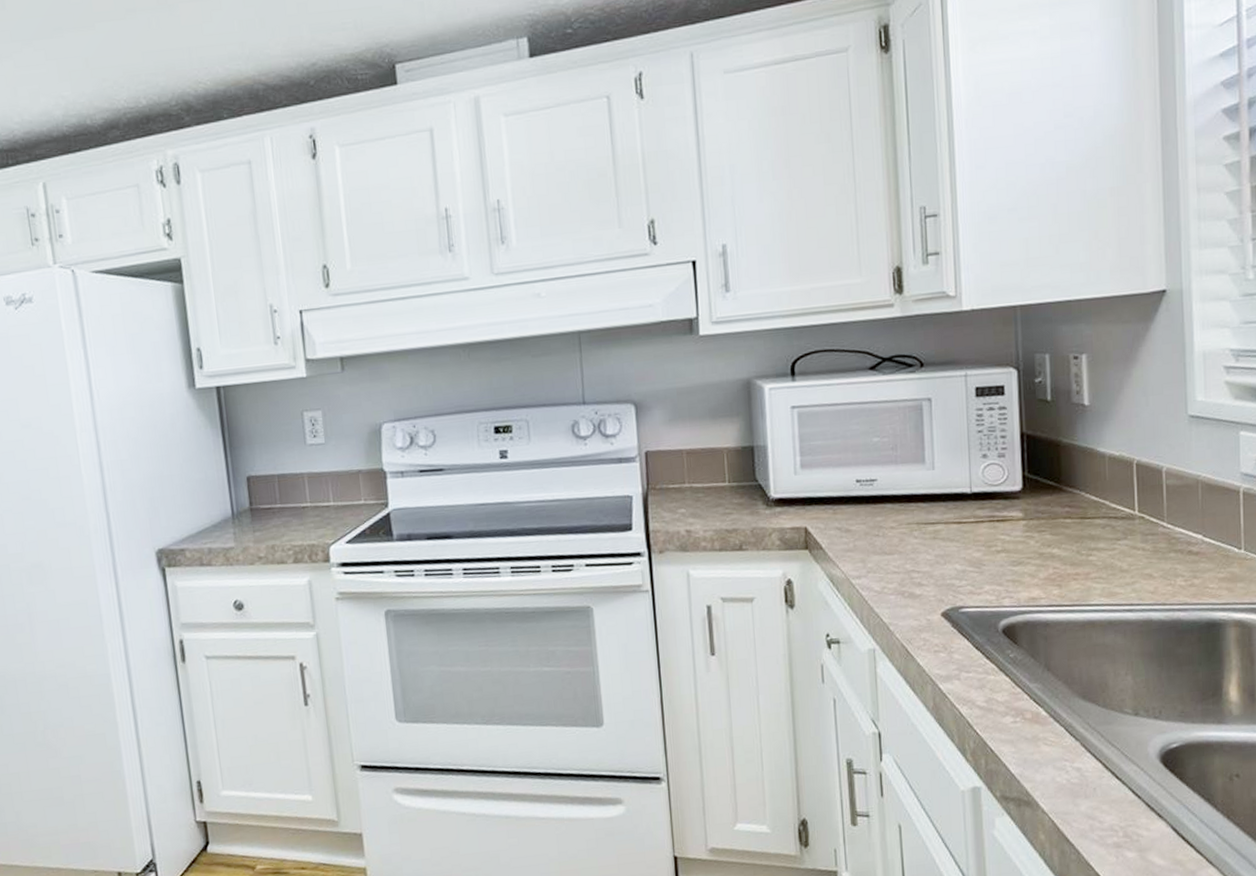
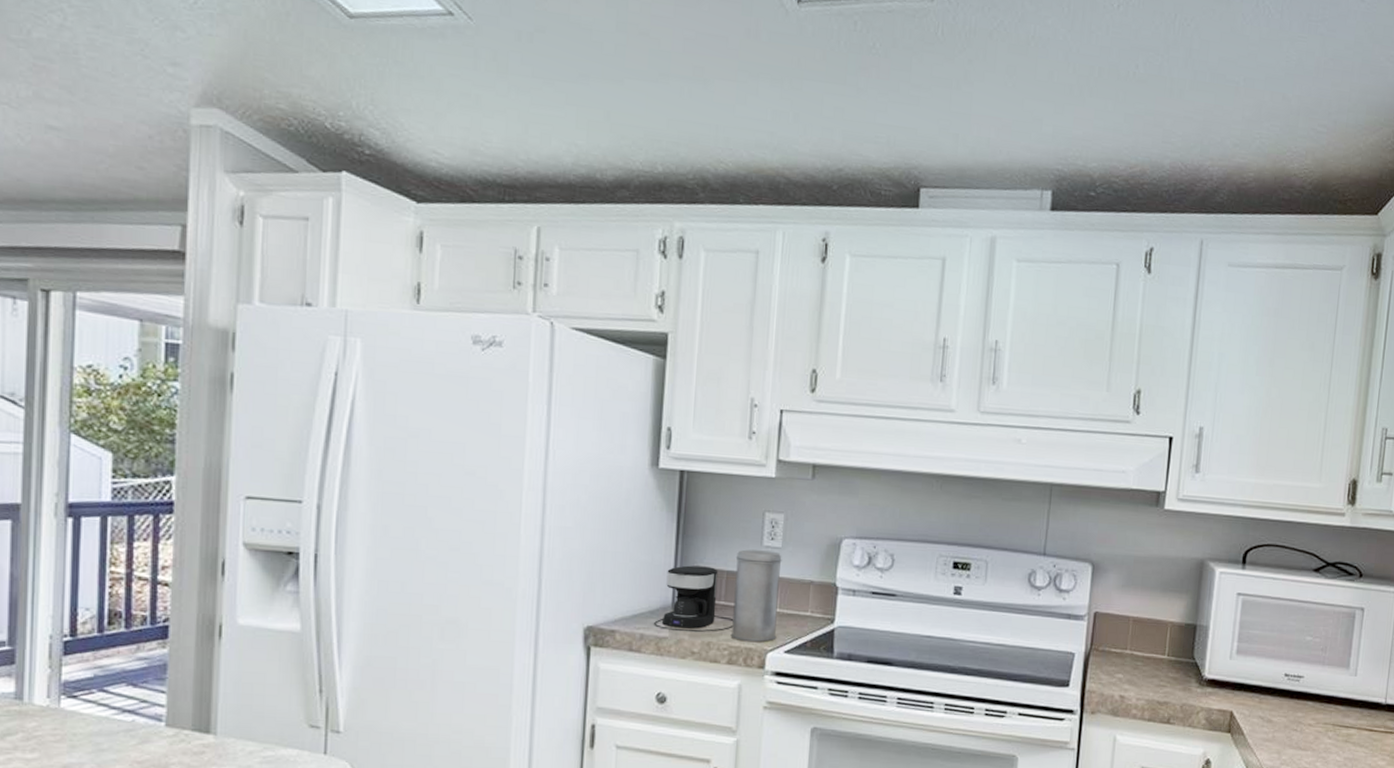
coffee maker: none [219,473,293,541] -> present [654,565,734,633]
canister: none [283,448,336,540] -> present [730,549,782,643]

